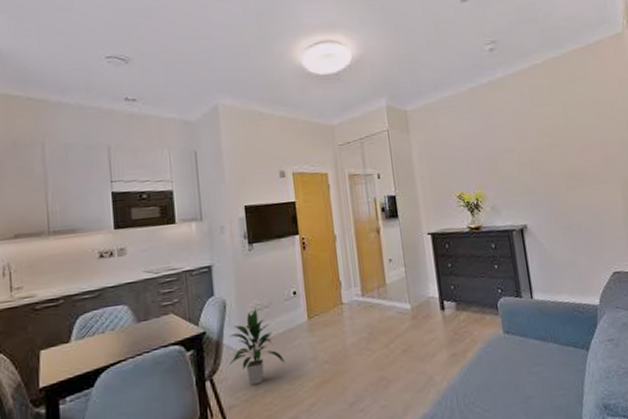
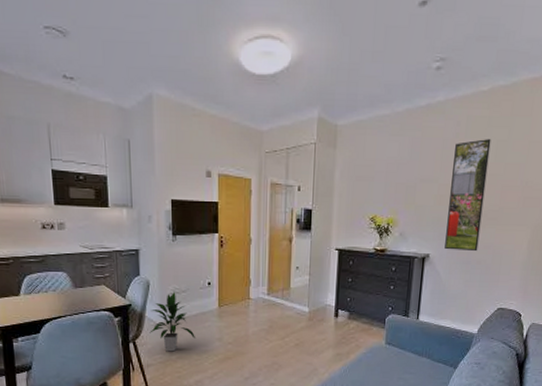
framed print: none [525,105,575,218] -> present [444,139,491,252]

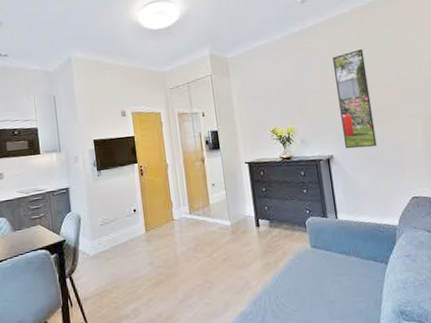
indoor plant: present [150,292,195,352] -> none [83,223,127,283]

